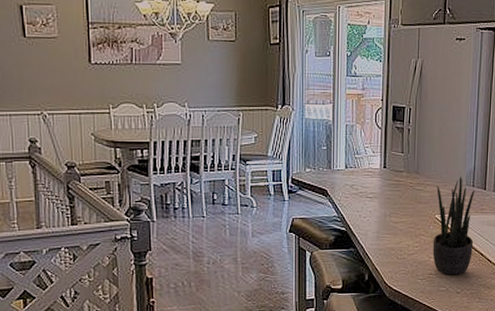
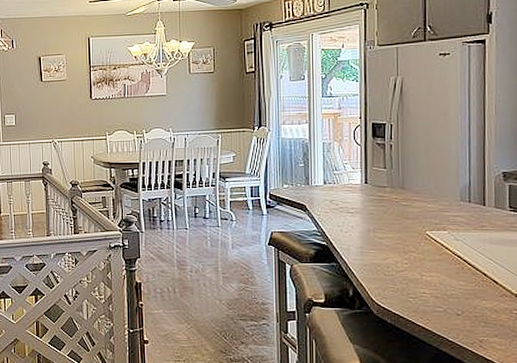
potted plant: present [433,176,474,276] -> none [425,191,474,296]

